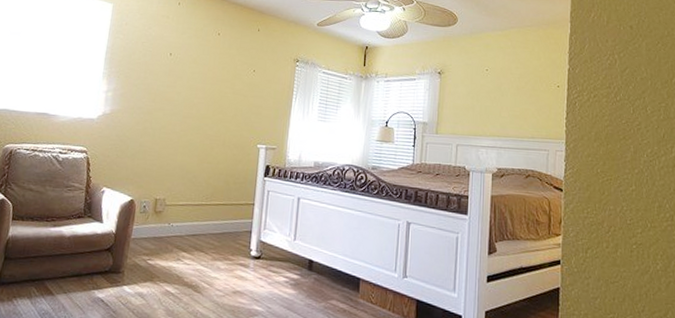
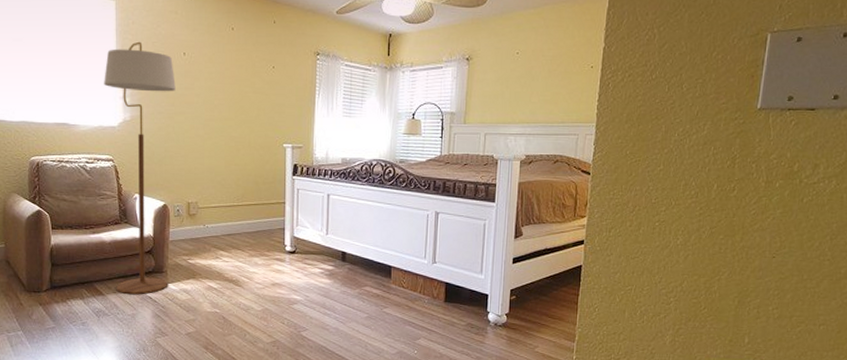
floor lamp: none [67,41,159,297] -> present [104,41,176,295]

